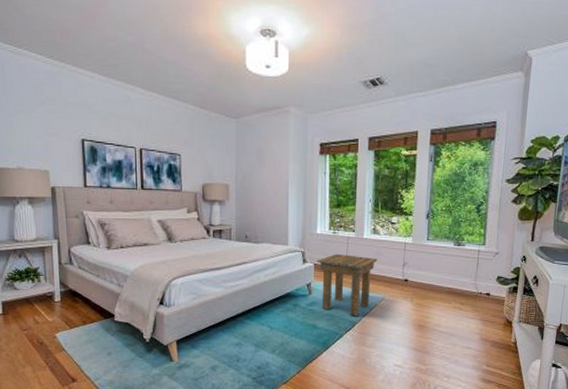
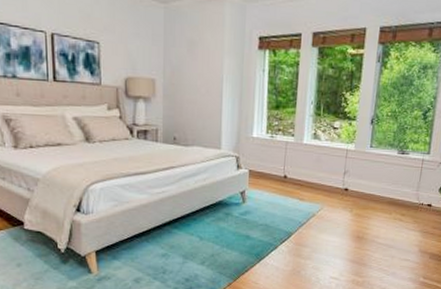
side table: present [317,254,378,316] -> none [252,160,318,227]

